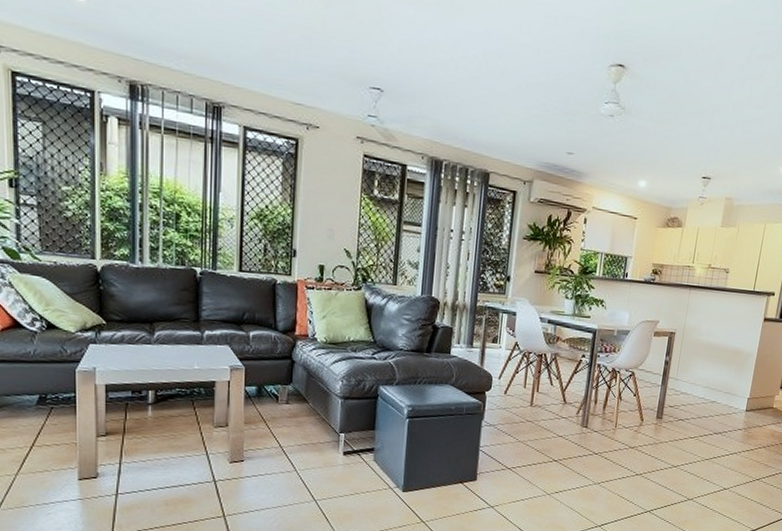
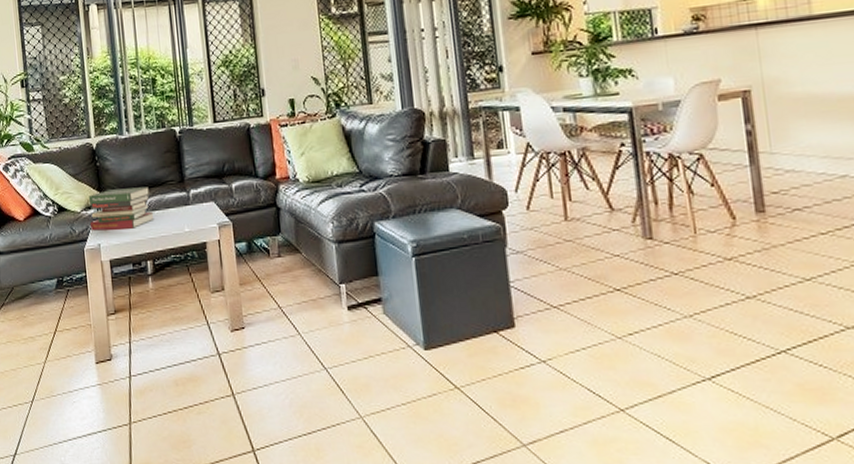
books: none [86,315,162,358] -> present [88,187,155,231]

